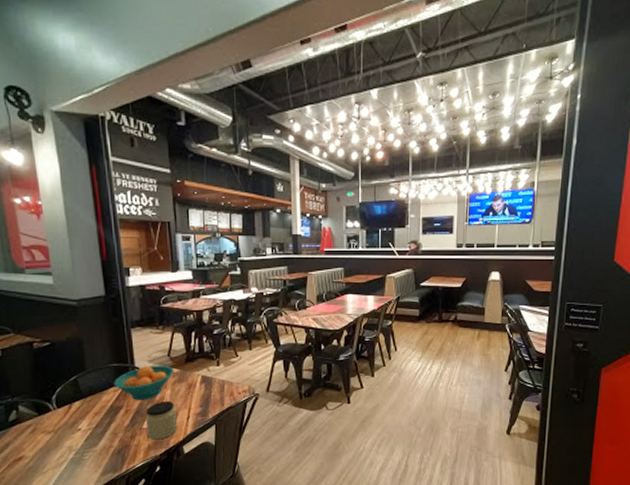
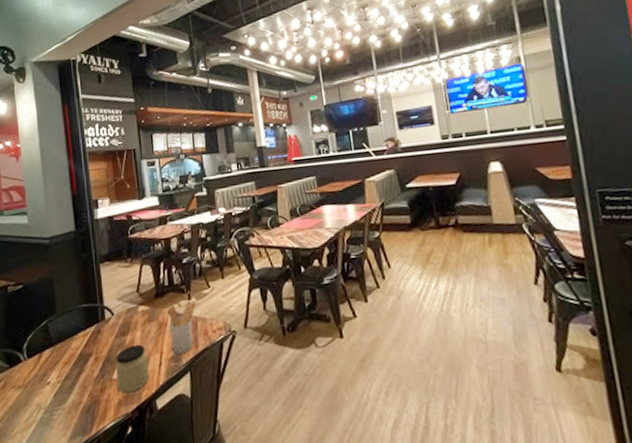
fruit bowl: present [113,365,174,400] -> none [82,302,144,345]
utensil holder: none [197,366,225,410] -> present [168,300,197,354]

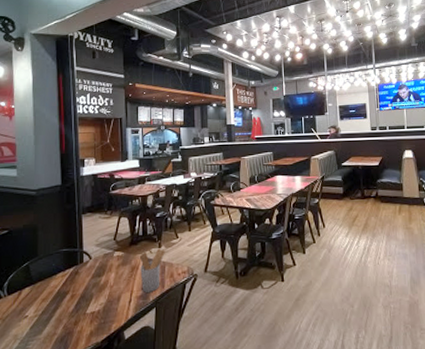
jar: present [115,344,150,393] -> none [89,284,120,326]

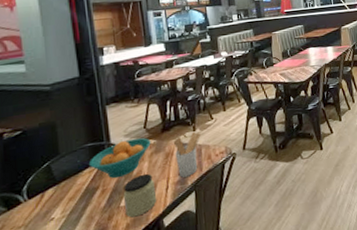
fruit bowl: none [62,248,119,285] -> present [88,137,151,178]
jar: none [89,284,120,326] -> present [123,173,157,218]

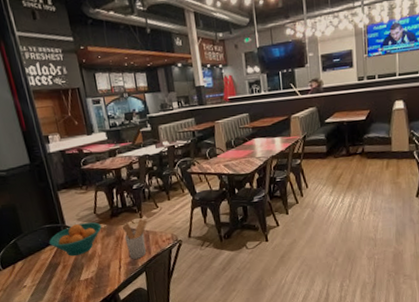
jar: present [123,173,157,218] -> none [81,253,112,290]

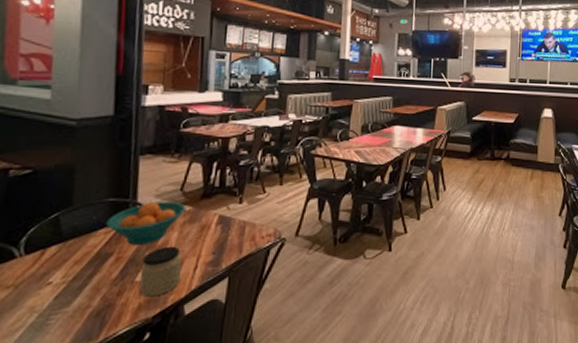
jar: none [81,253,112,290] -> present [140,246,182,297]
utensil holder: present [123,218,148,259] -> none [212,204,249,258]

